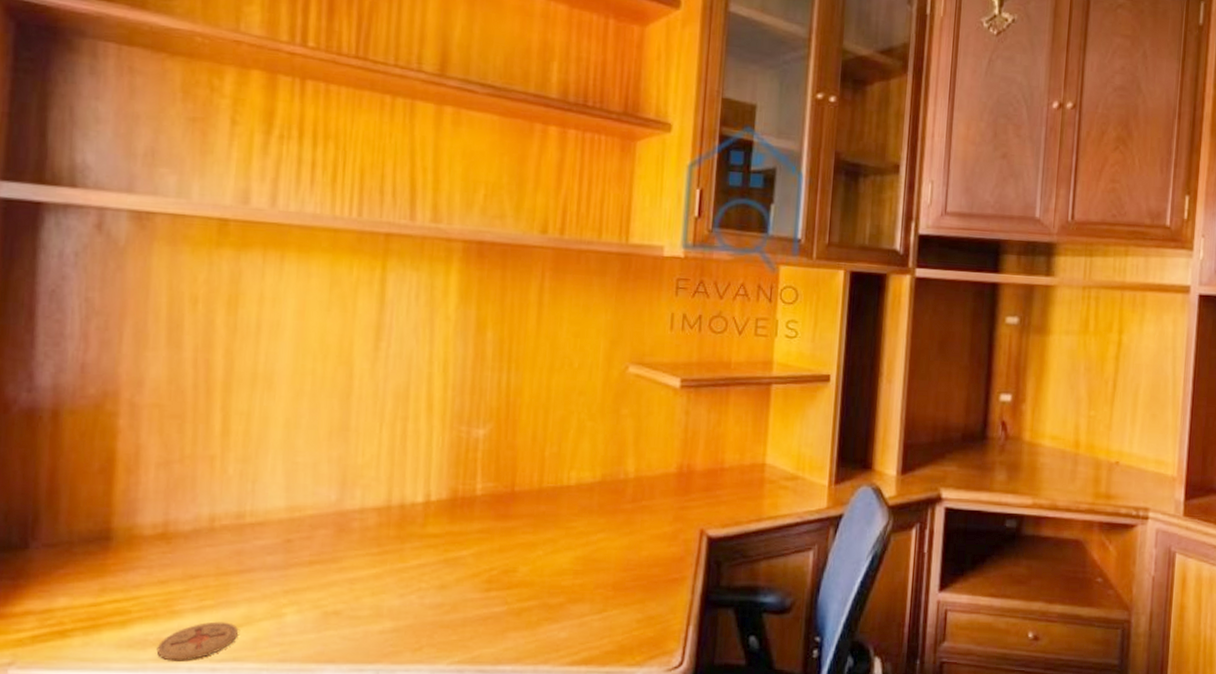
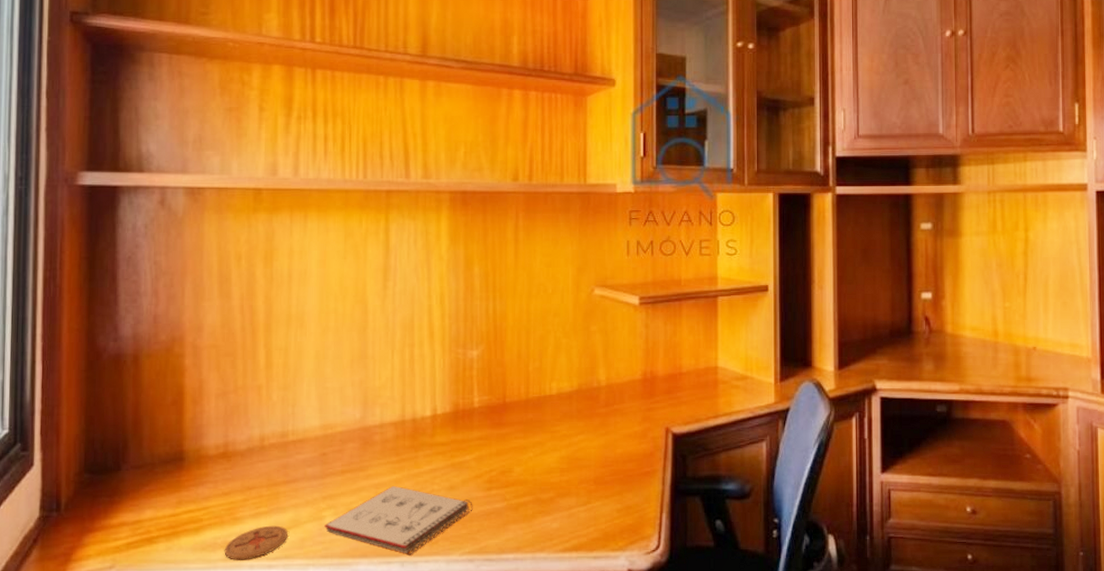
notepad: none [284,581,467,663] -> present [324,485,473,555]

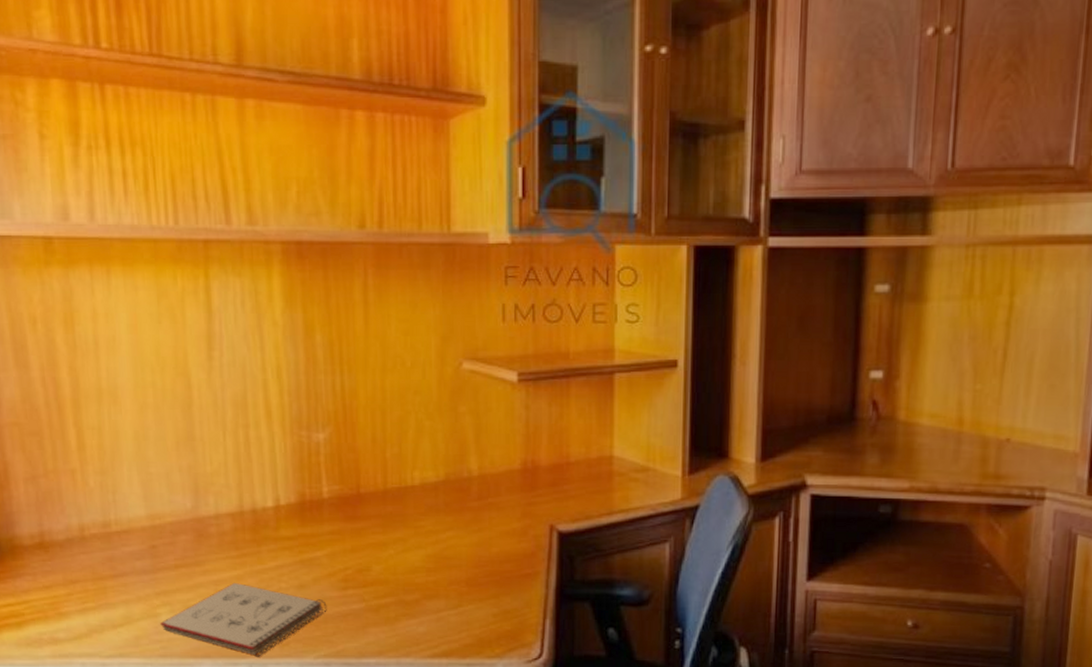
coaster: present [224,525,288,560] -> none [51,622,120,658]

